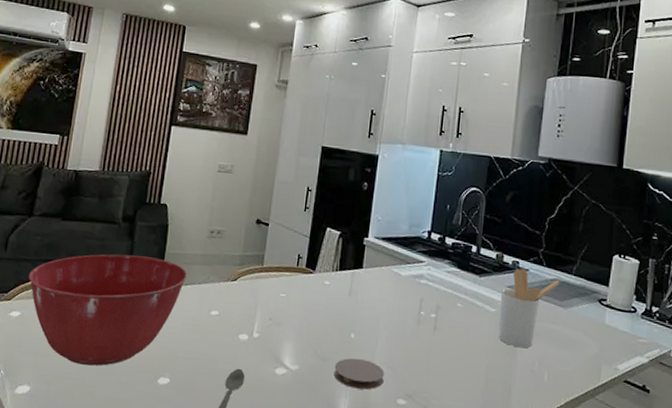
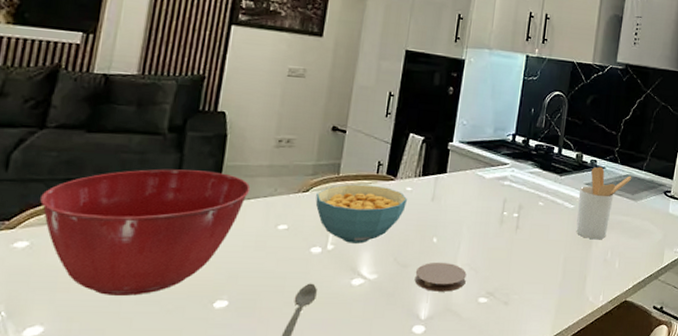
cereal bowl: none [242,275,325,334] -> present [315,184,407,244]

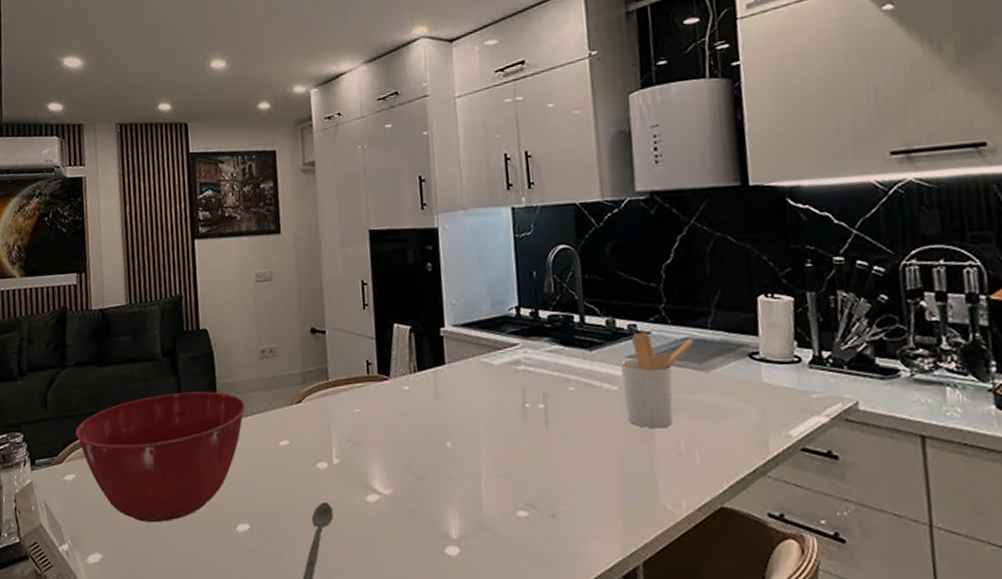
cereal bowl: present [315,184,407,244] -> none [310,388,407,455]
coaster: present [414,262,467,292] -> none [434,470,497,506]

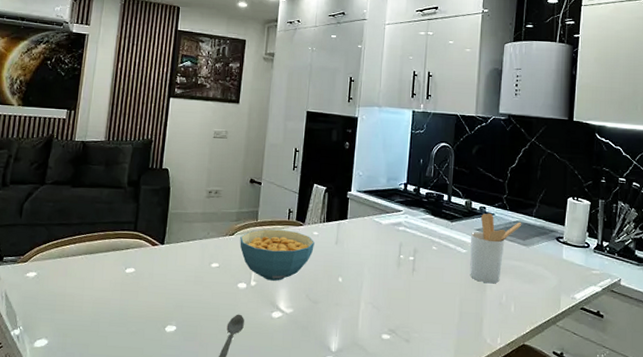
mixing bowl: present [75,391,246,522] -> none [43,216,189,318]
cereal bowl: none [310,388,407,455] -> present [240,229,314,281]

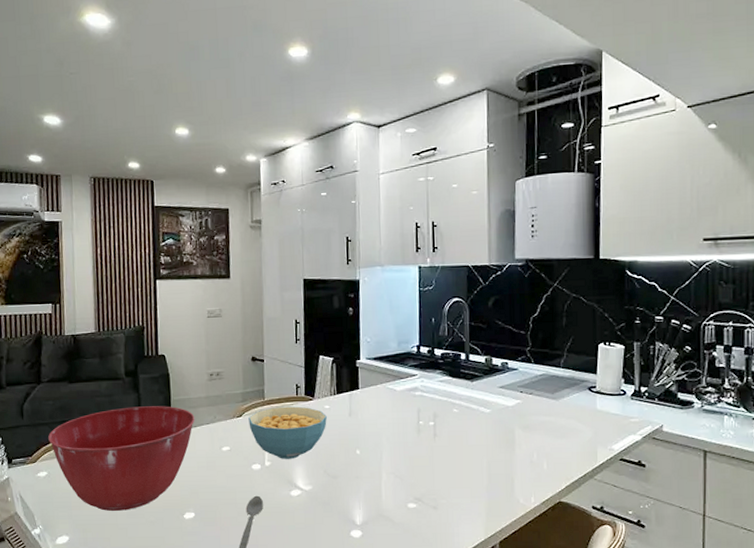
mixing bowl: none [43,216,189,318] -> present [48,406,195,511]
utensil holder: present [470,213,522,284] -> none [493,368,549,442]

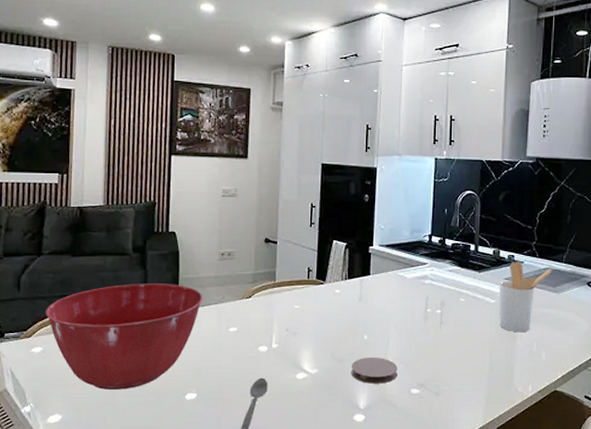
cereal bowl: present [248,406,327,459] -> none [258,289,337,342]
coaster: none [345,471,393,499] -> present [351,357,398,384]
utensil holder: none [493,368,549,442] -> present [499,261,552,333]

